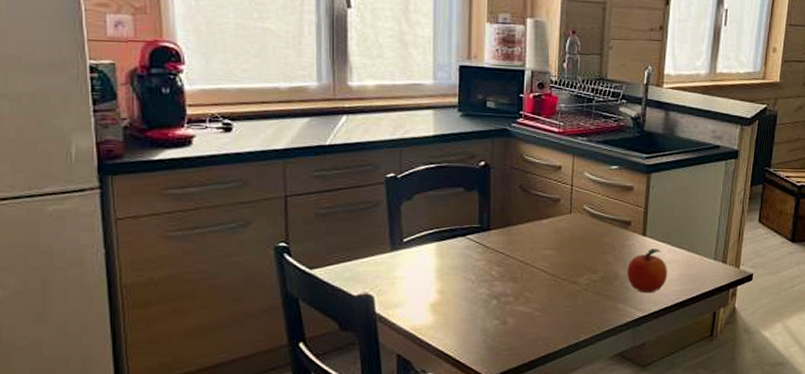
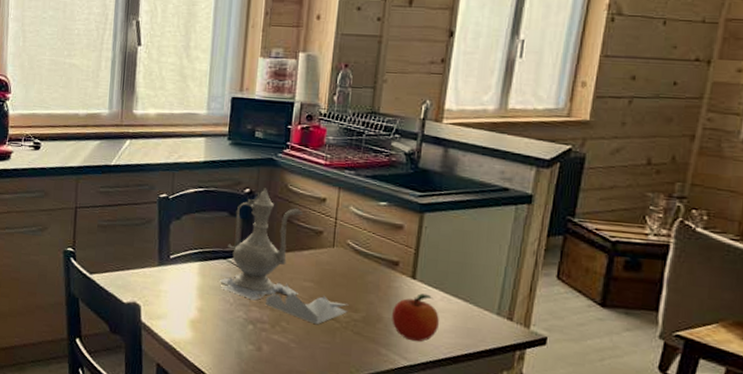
teapot: none [458,159,588,291] -> present [219,188,349,325]

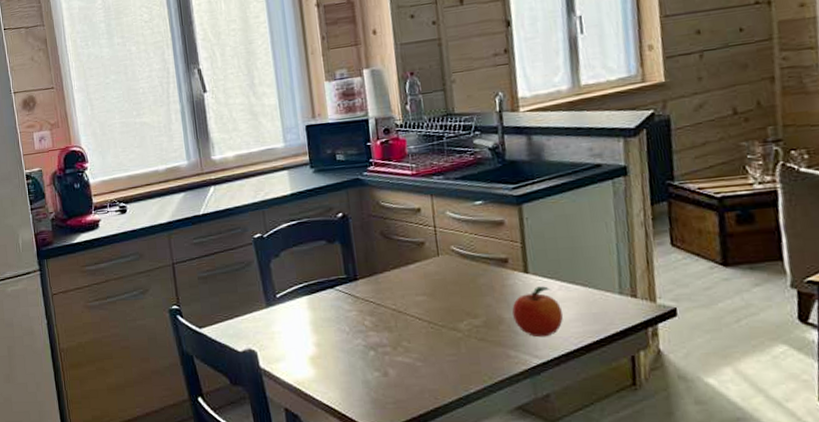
teapot: present [219,188,349,325] -> none [330,209,468,339]

